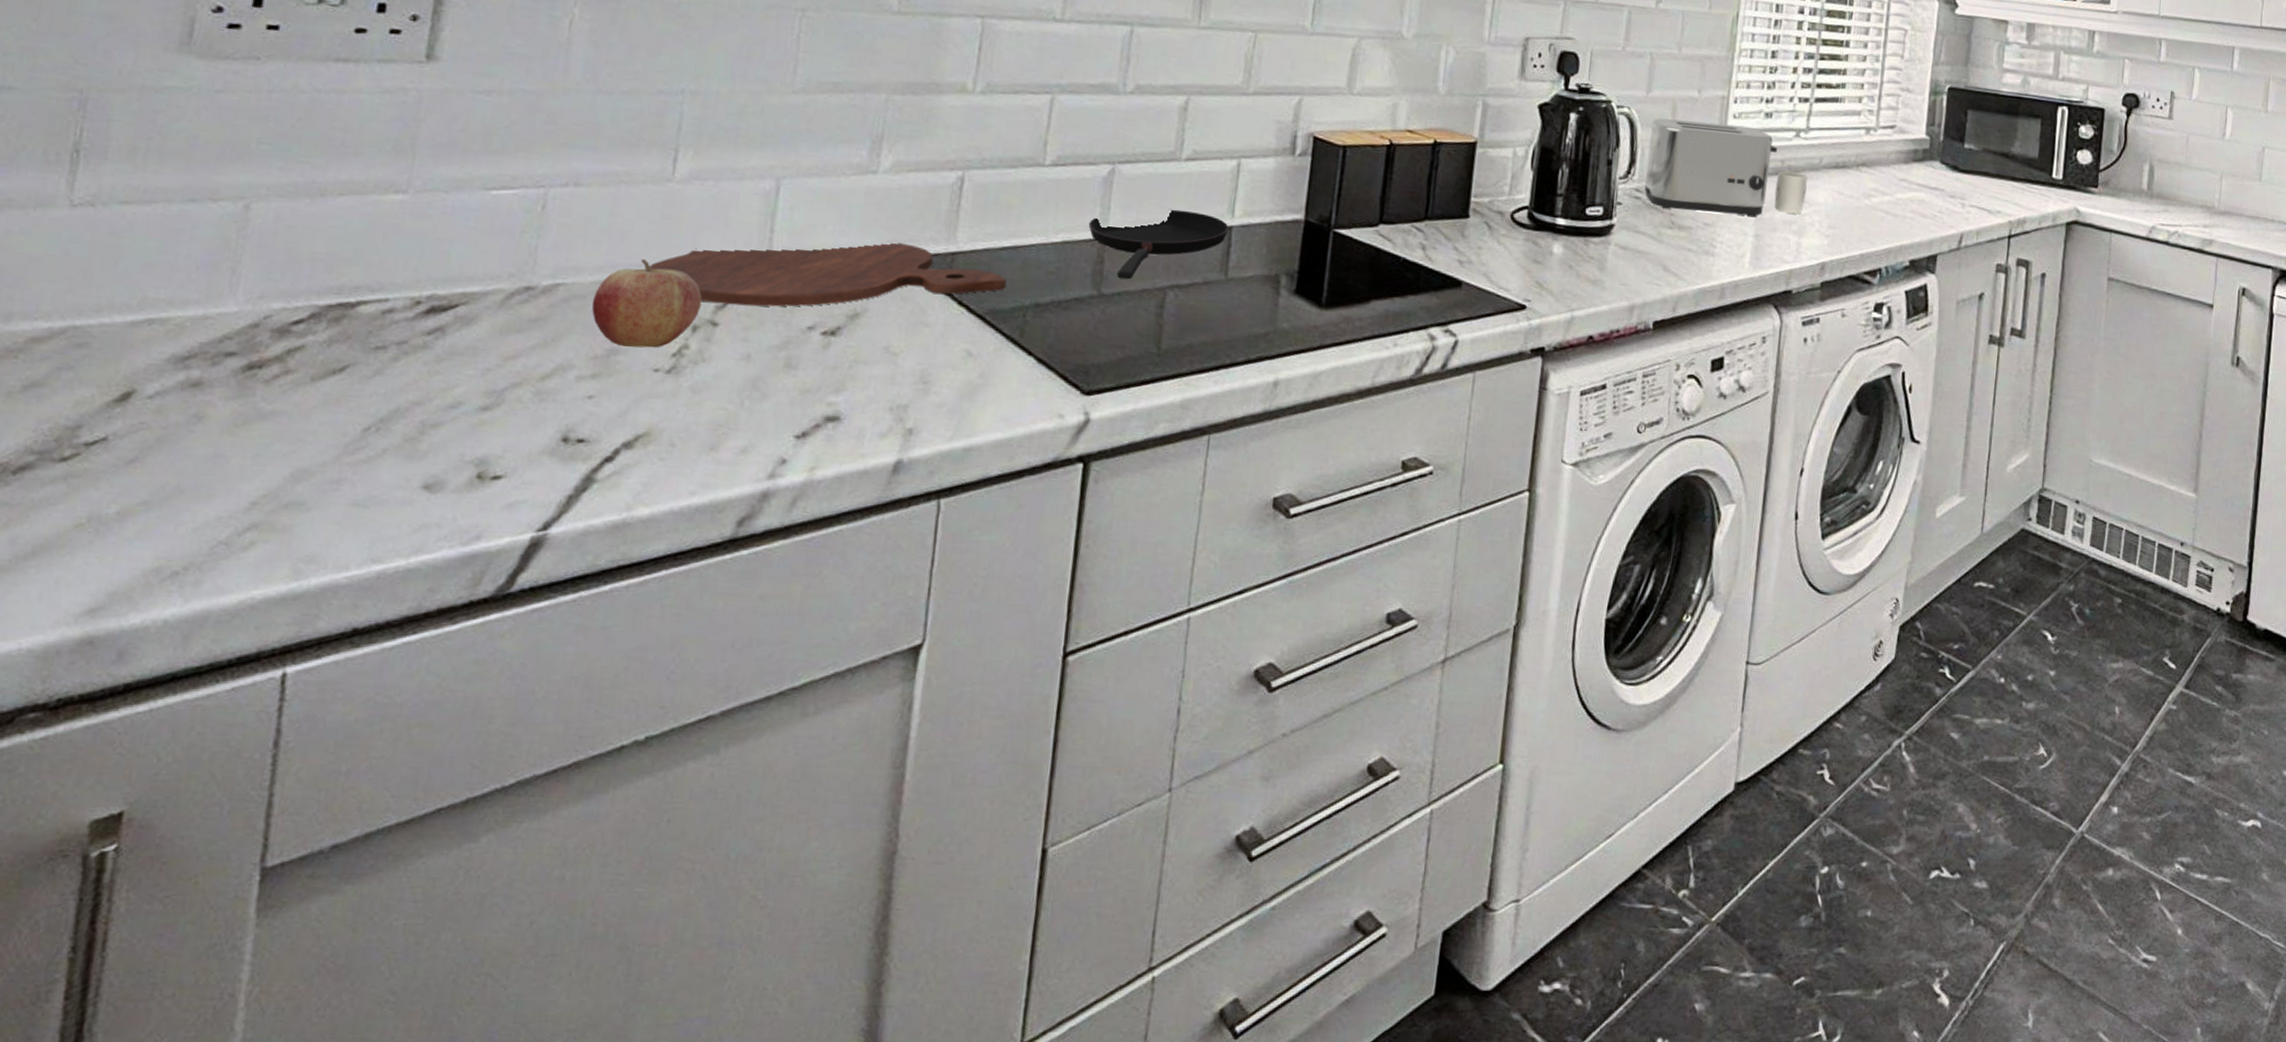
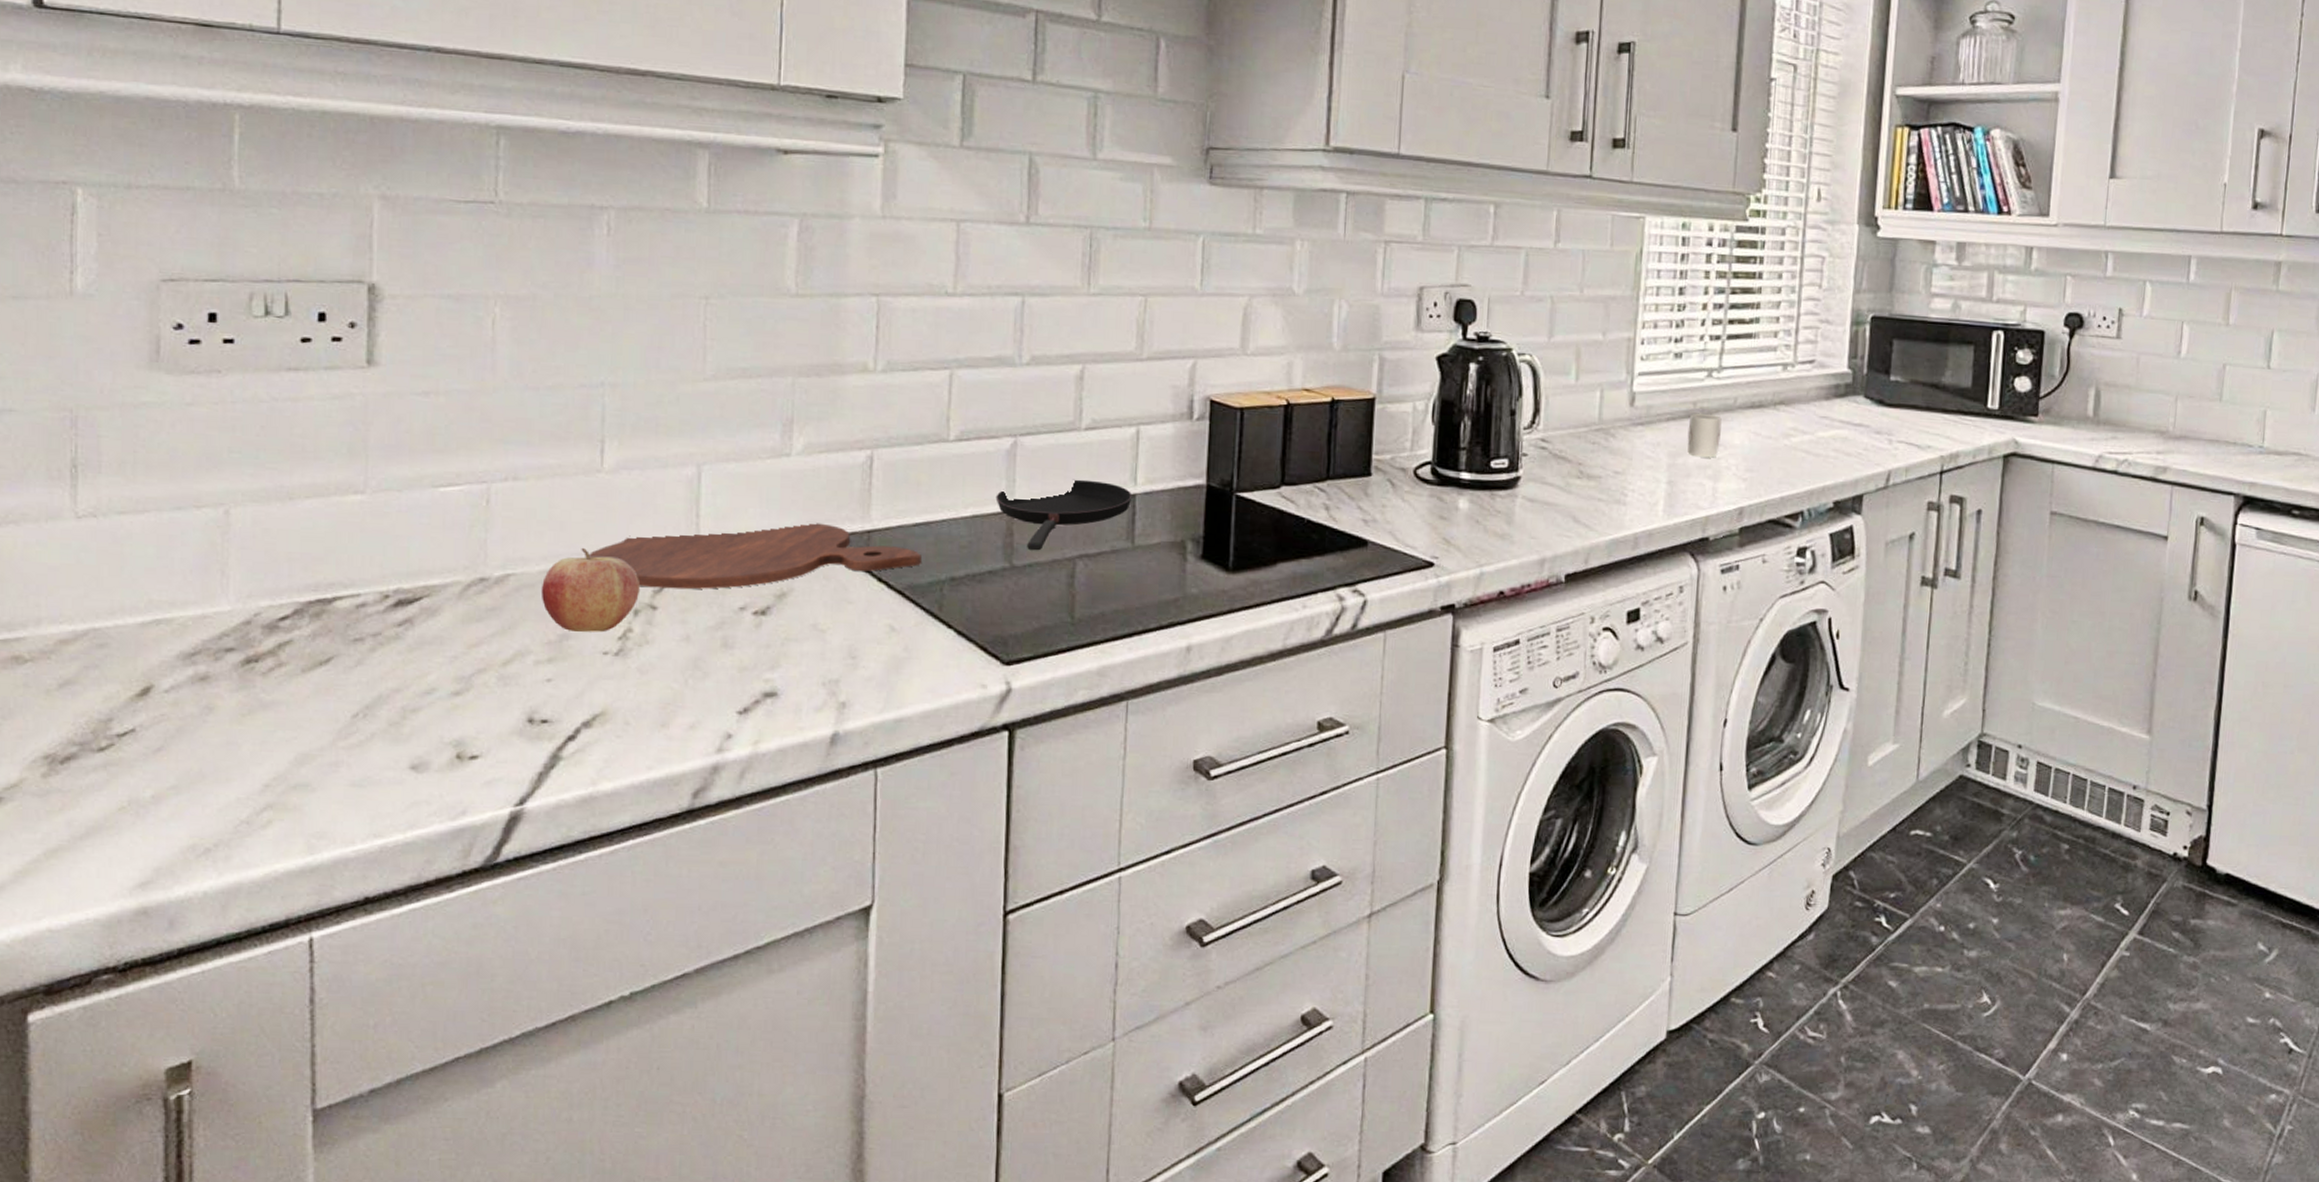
toaster: present [1644,118,1778,218] -> none [1550,364,1689,463]

